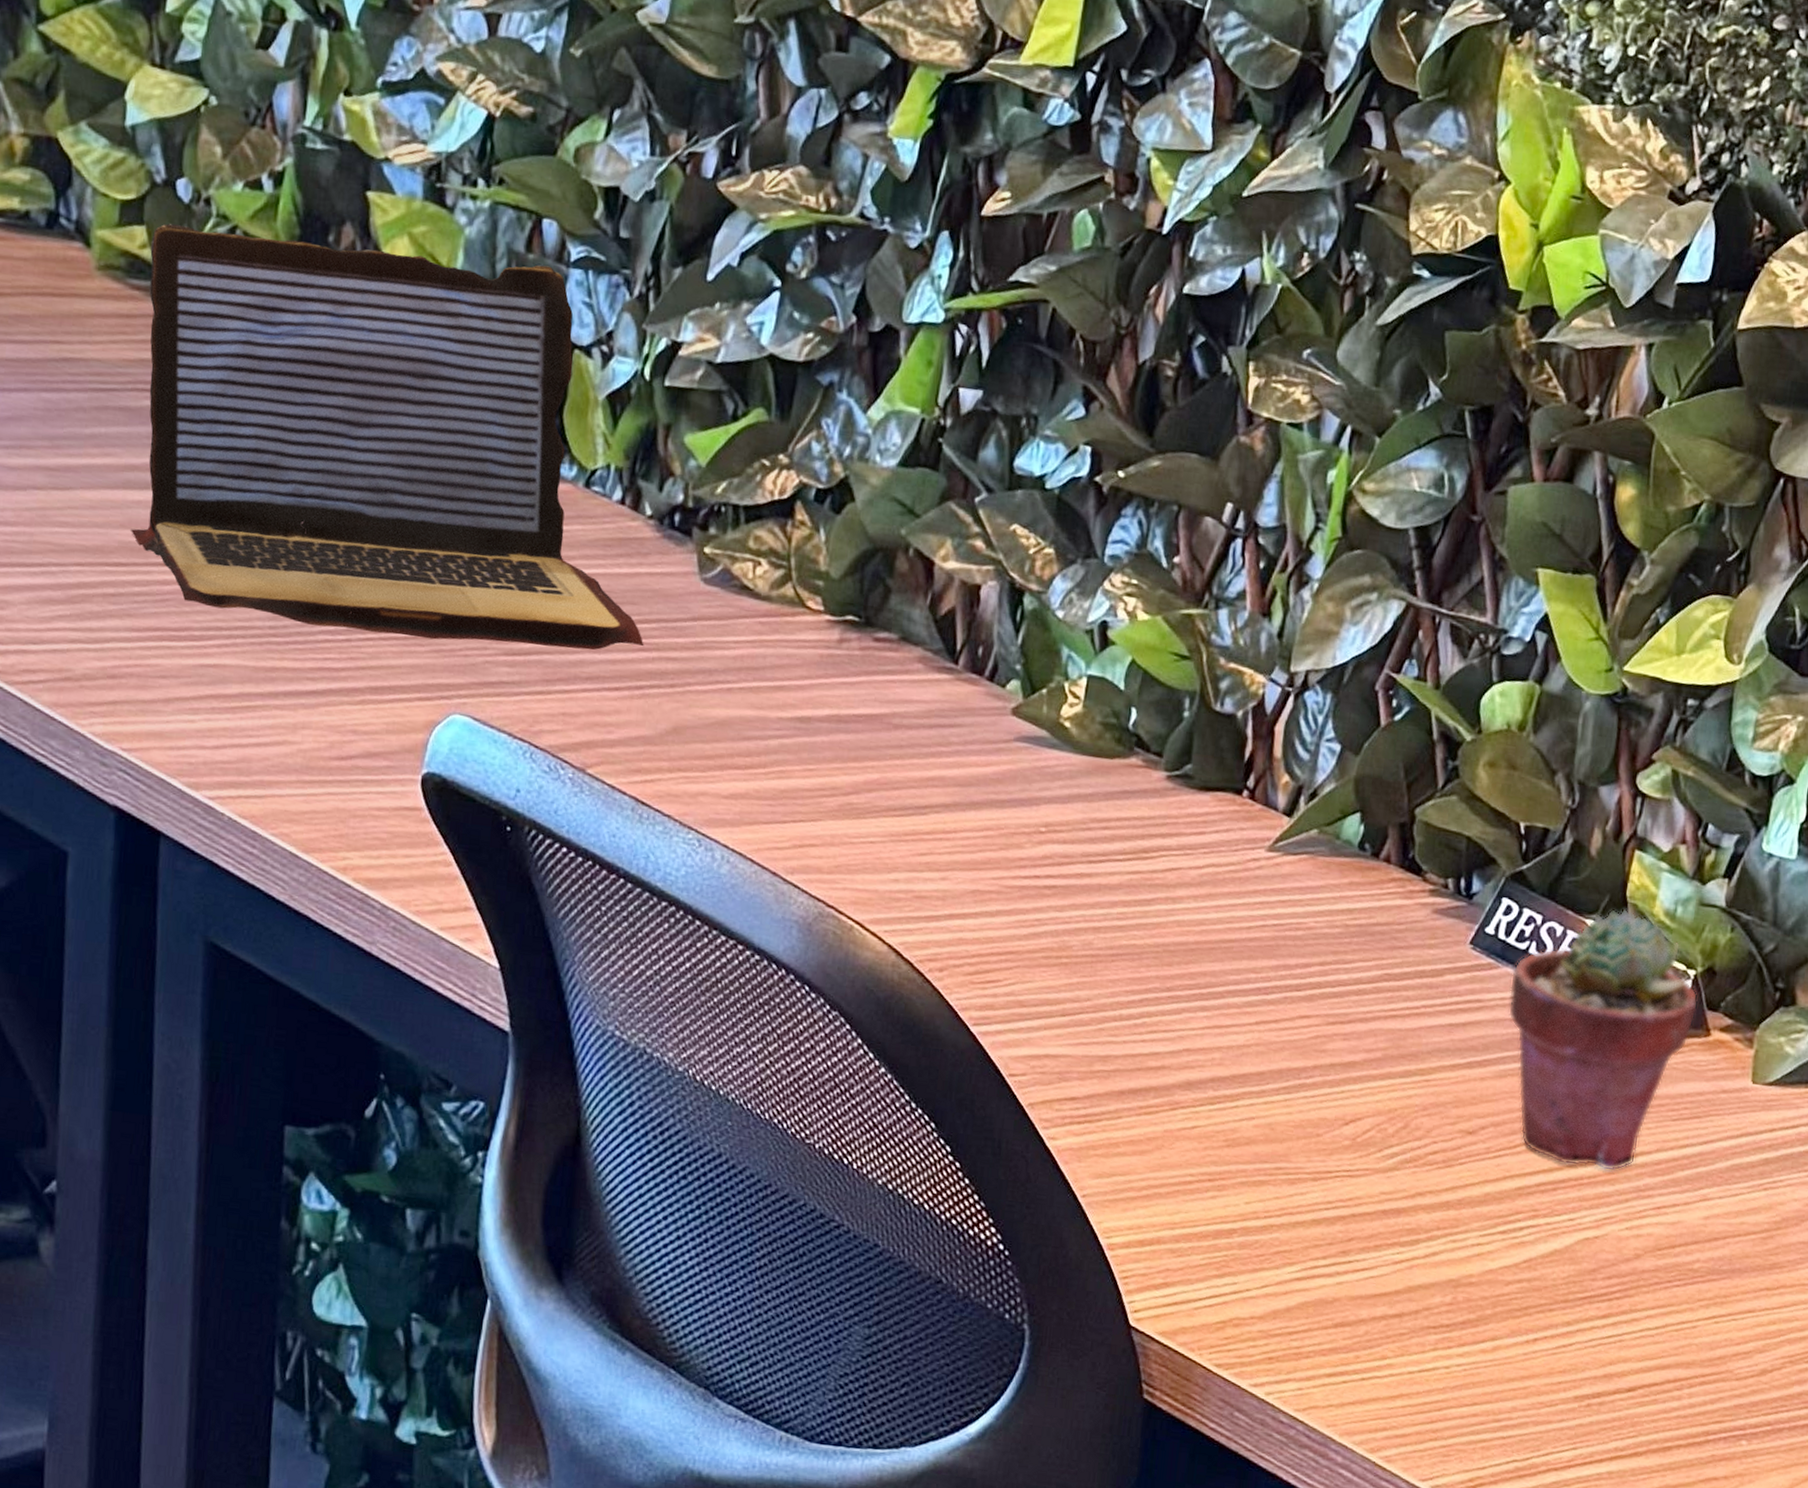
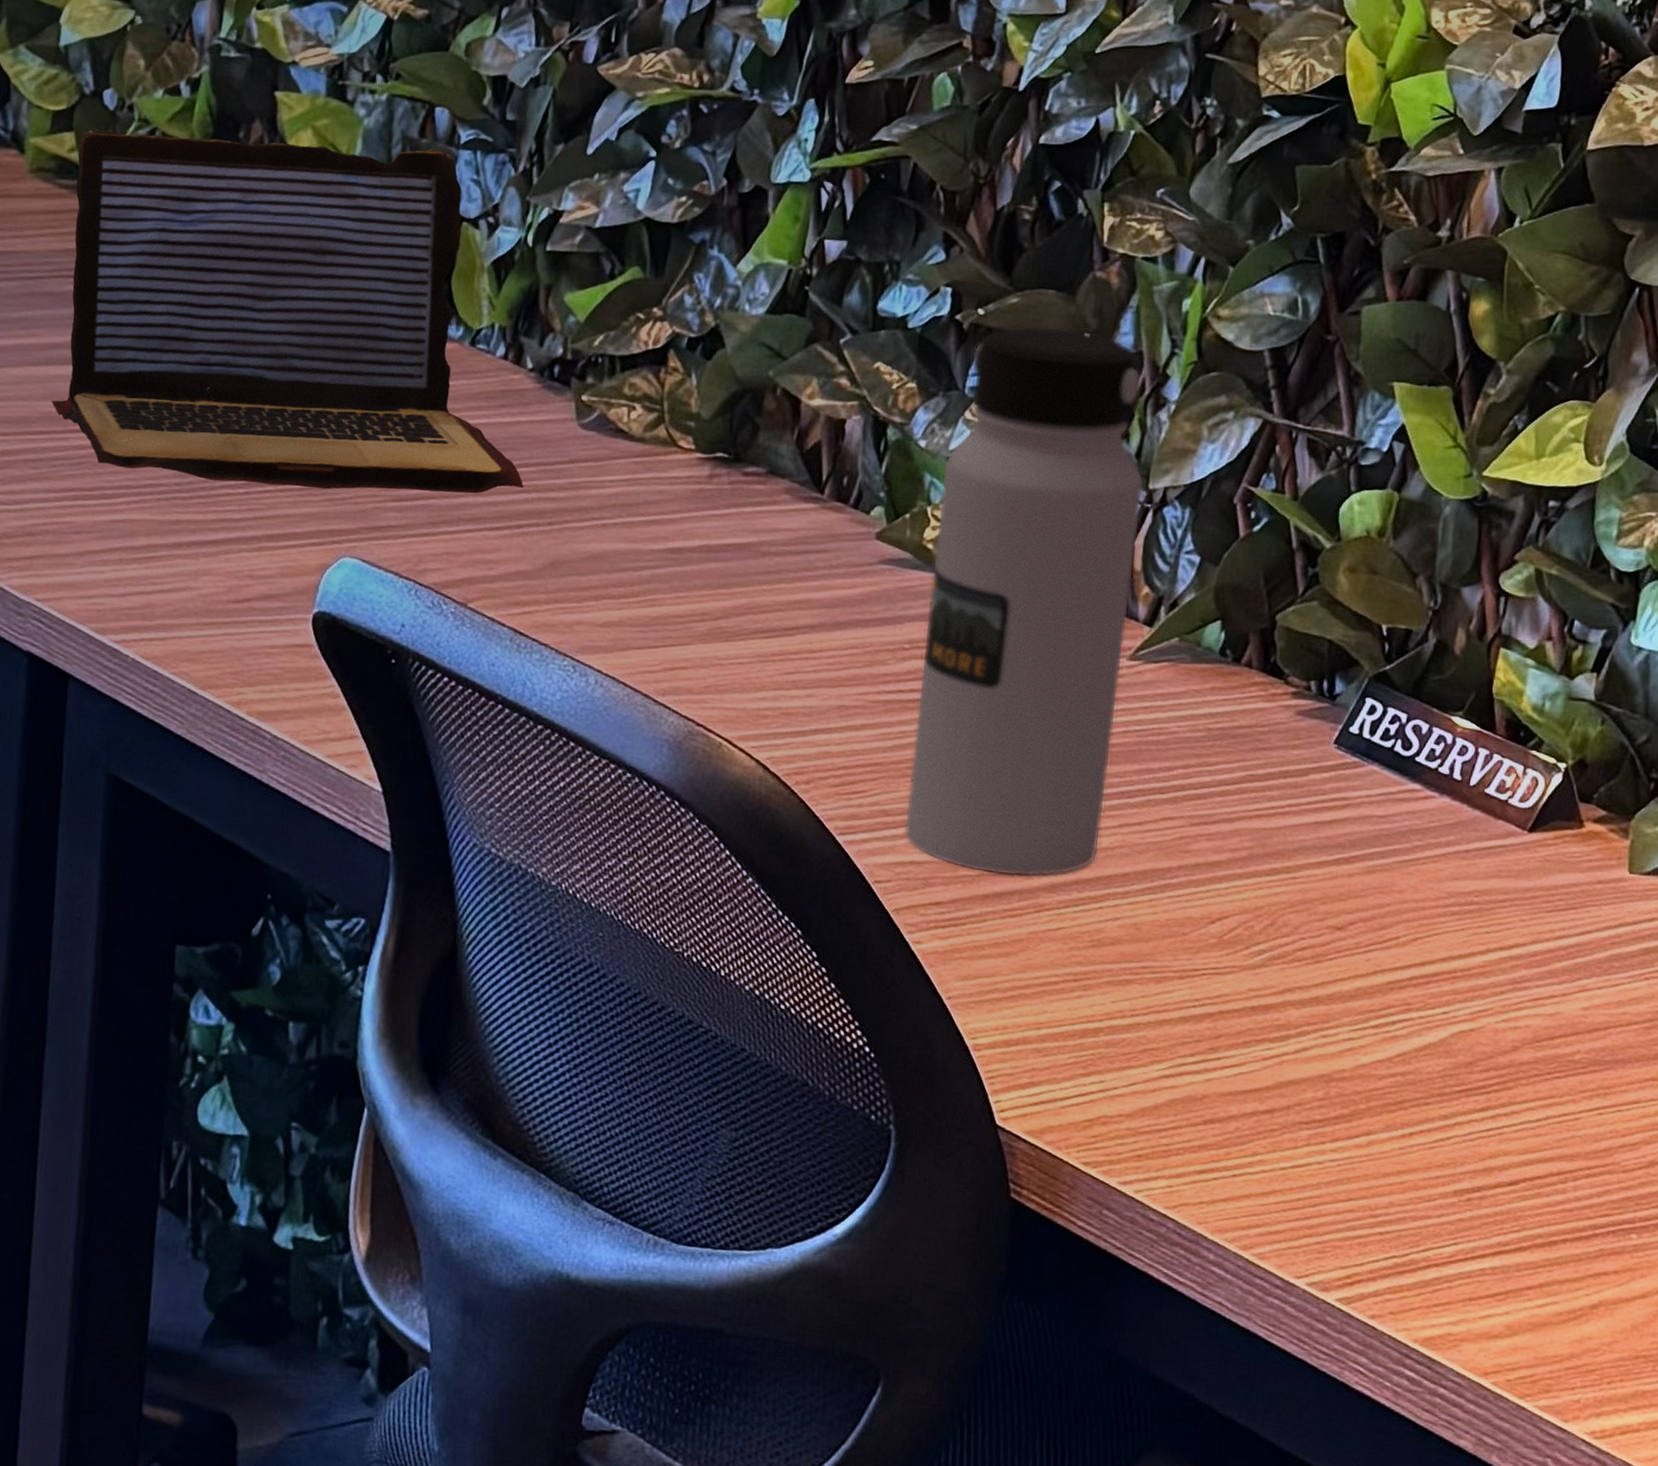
water bottle: none [1039,491,1286,1074] -> present [904,326,1144,877]
potted succulent: present [1508,909,1698,1172] -> none [1374,706,1570,964]

